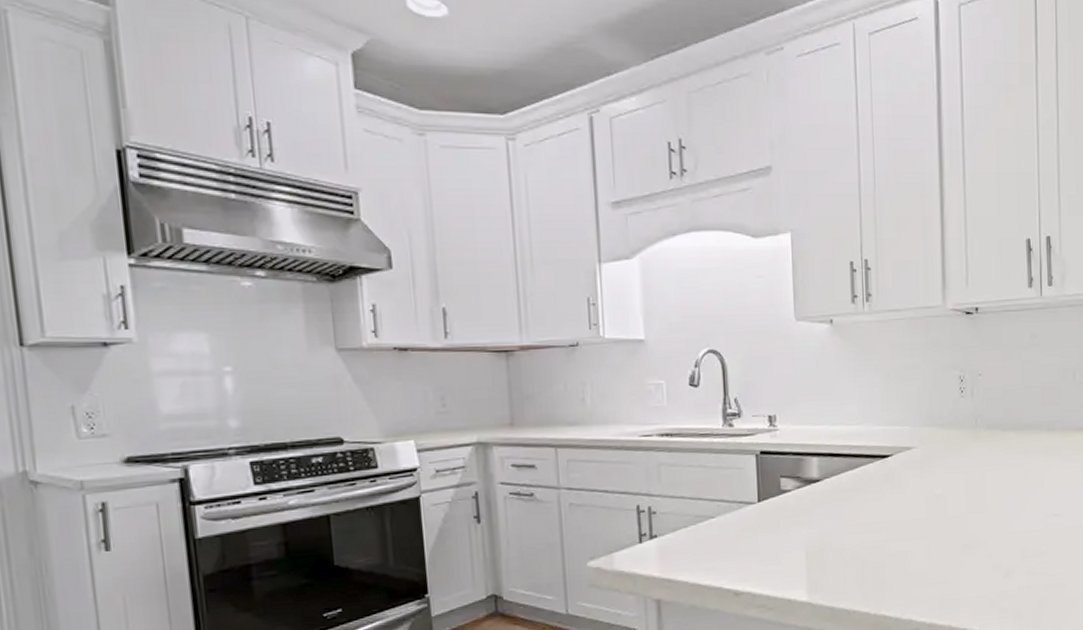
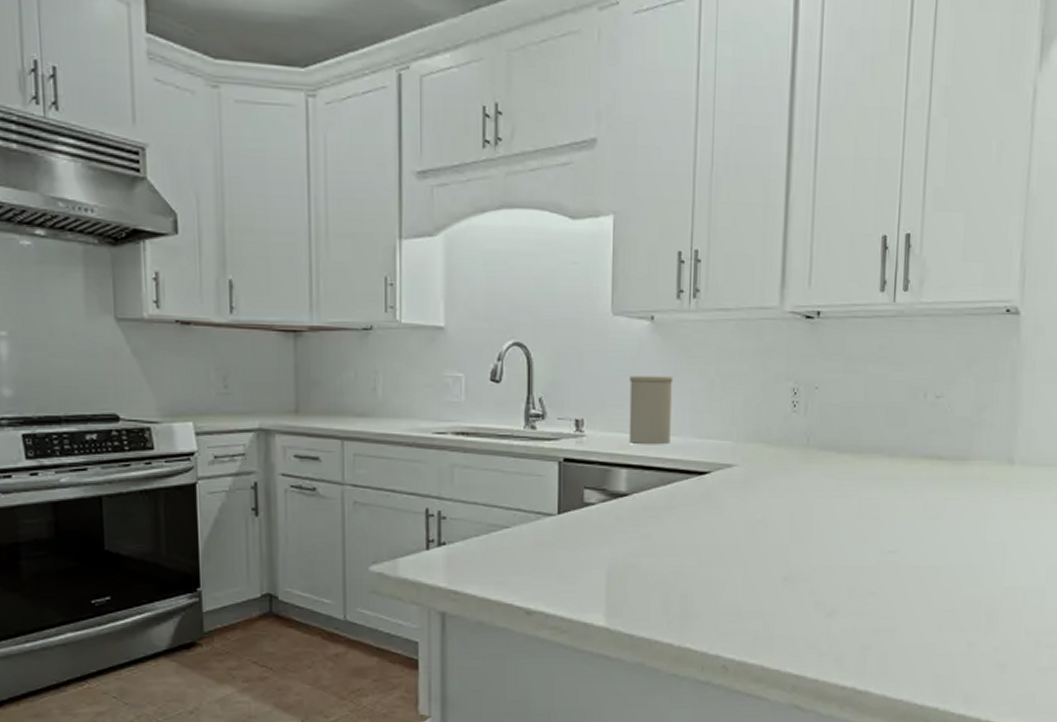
canister: none [815,372,855,435] -> present [628,376,674,445]

